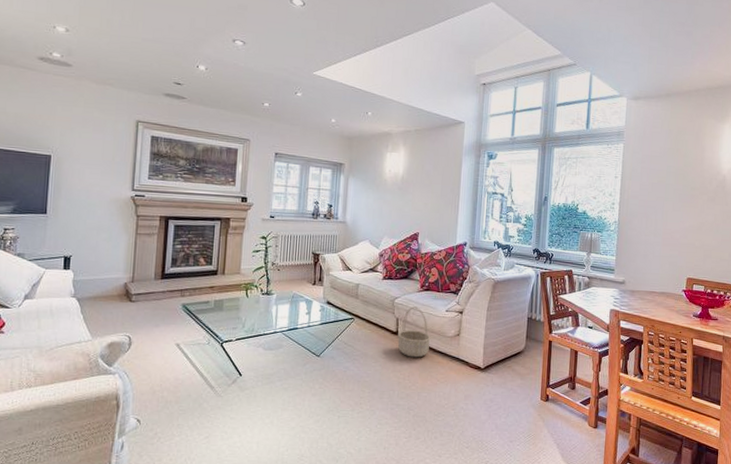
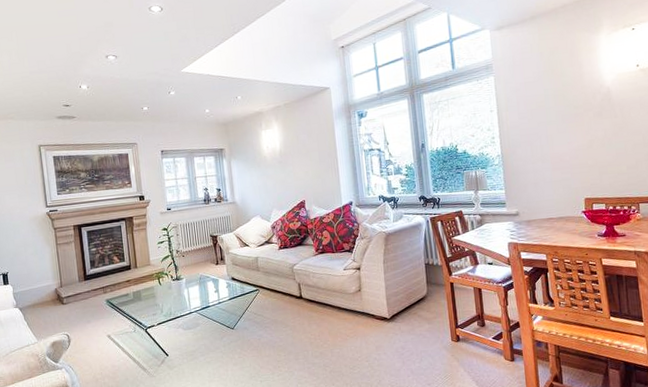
basket: present [397,306,431,358] -> none [302,270,334,318]

